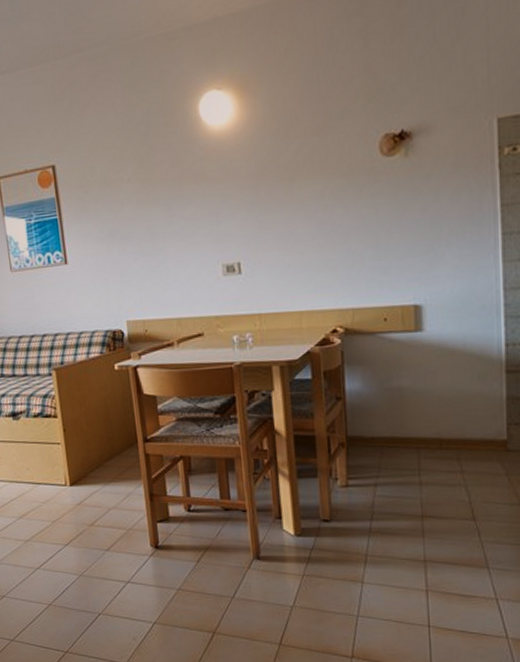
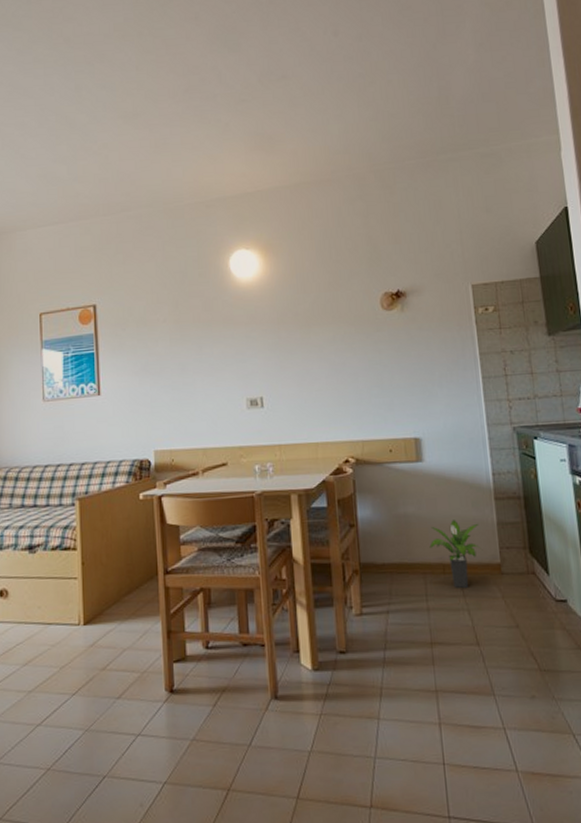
potted plant: none [425,394,488,464] -> present [429,520,483,588]

